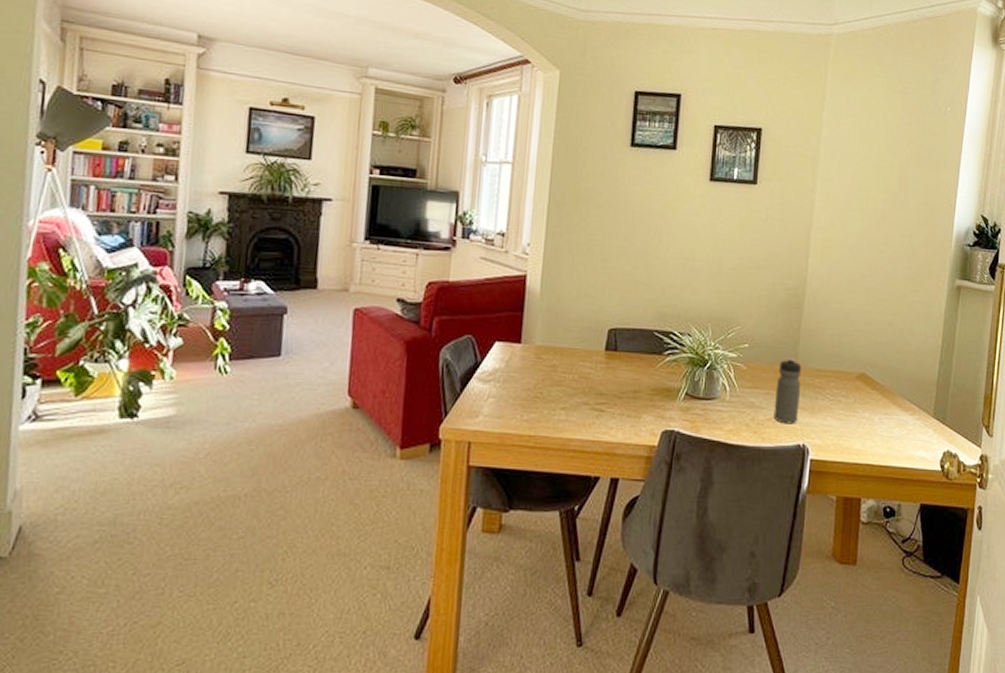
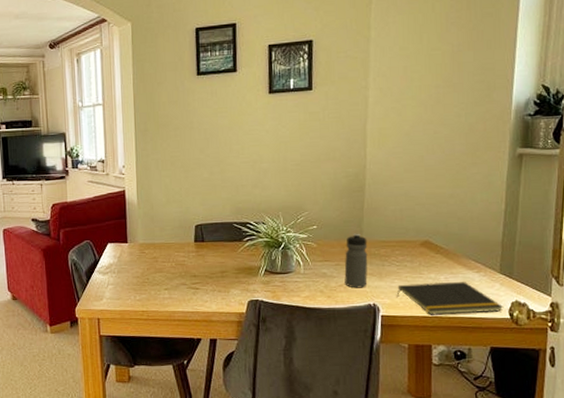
notepad: none [828,423,936,463] -> present [396,281,504,315]

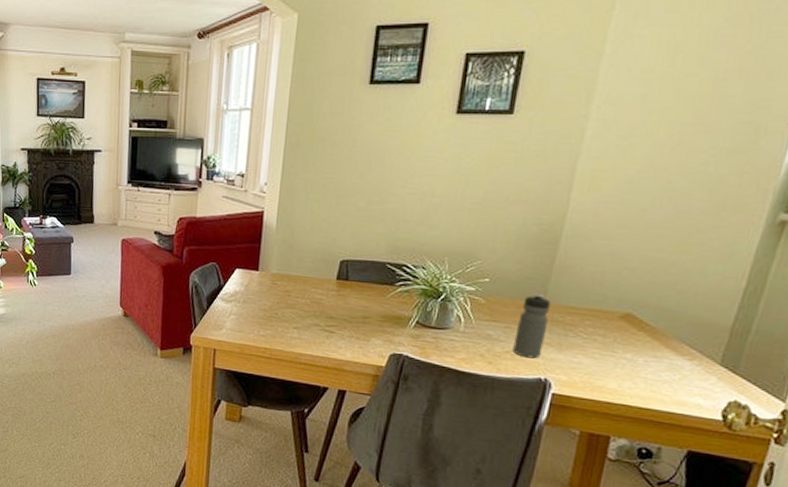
notepad: present [396,281,504,315] -> none [576,361,717,411]

